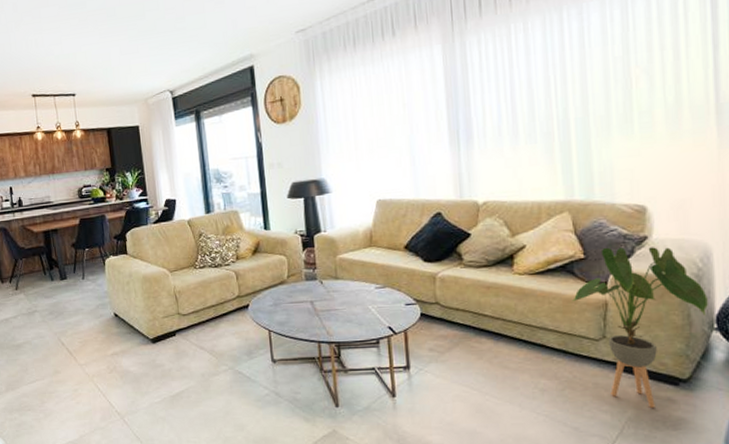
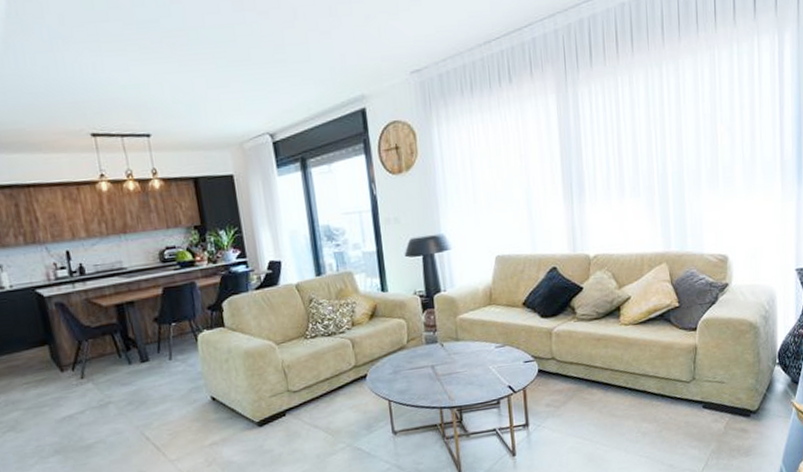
house plant: present [573,247,708,408] -> none [669,293,772,439]

